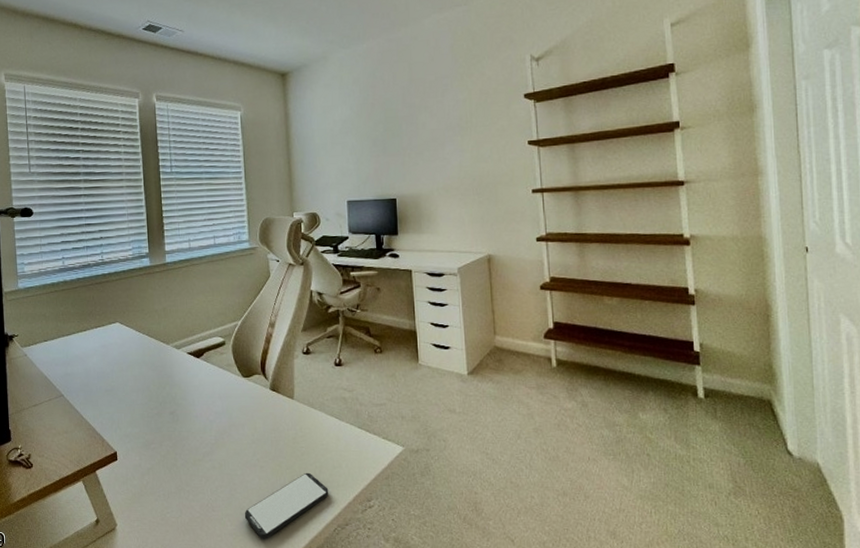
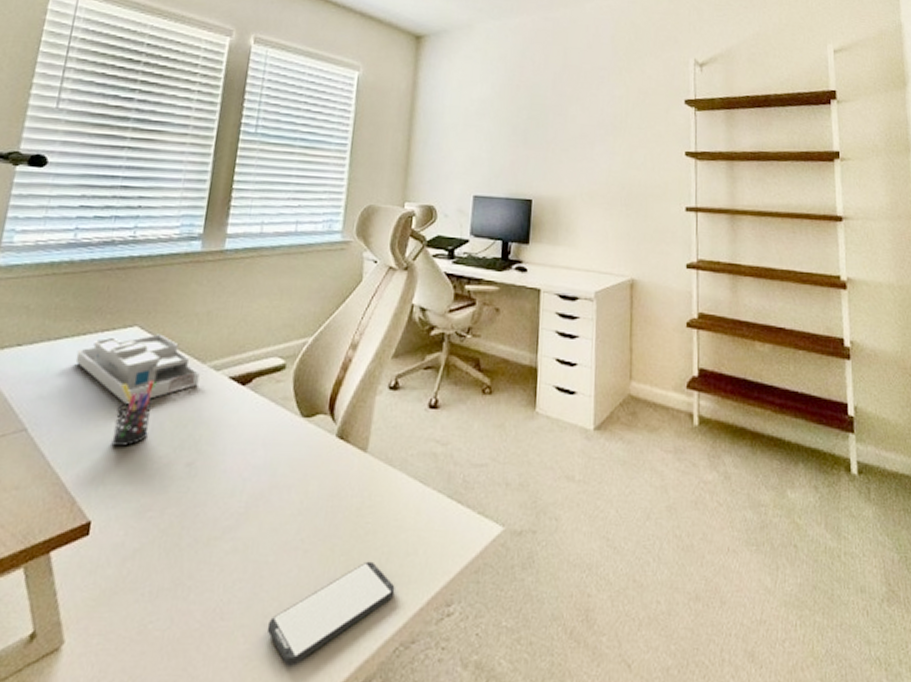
desk organizer: none [83,326,167,375] -> present [75,334,200,404]
pen holder: none [116,358,141,403] -> present [111,380,156,446]

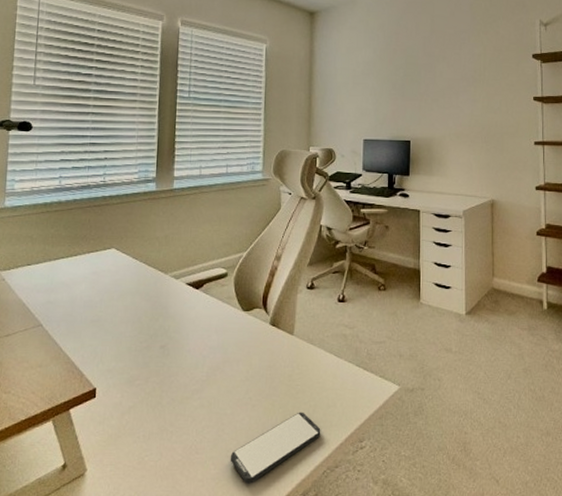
desk organizer: present [75,334,200,404] -> none [71,253,164,305]
pen holder: present [111,380,156,446] -> none [104,287,132,335]

